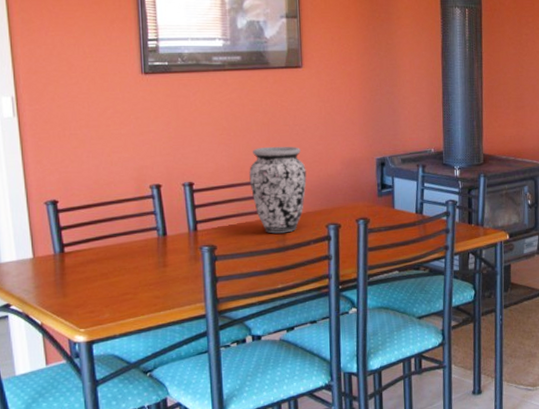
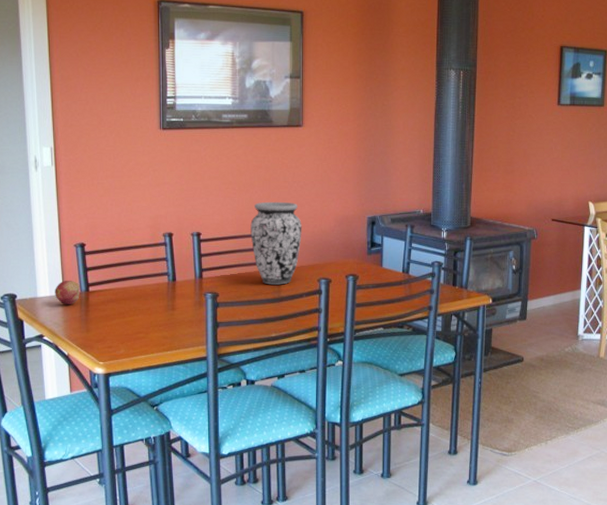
fruit: none [22,241,54,270] -> present [55,280,80,305]

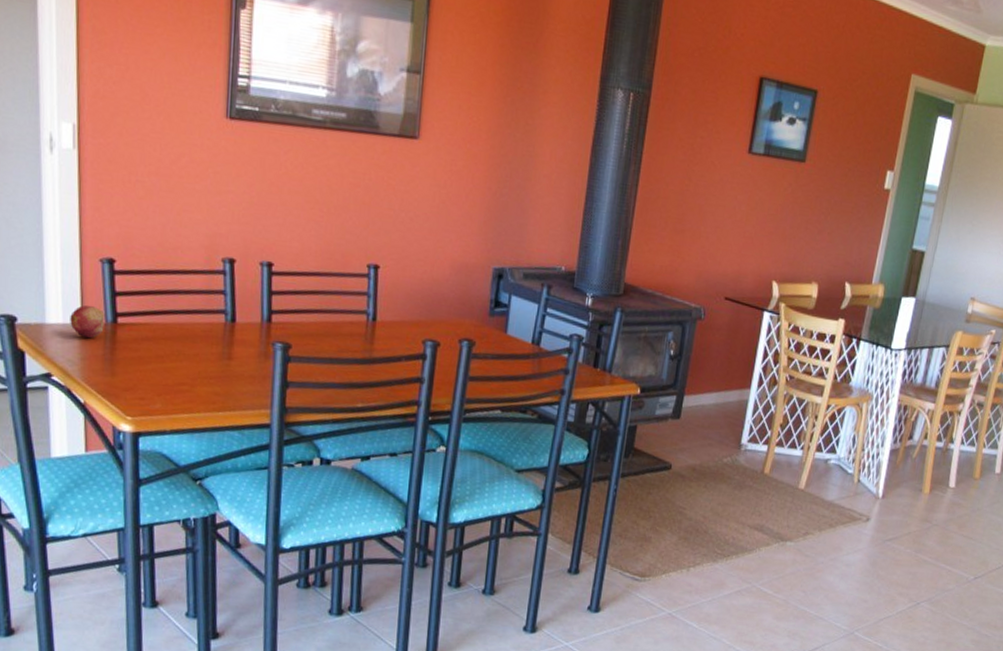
vase: present [250,201,302,285] -> none [339,232,408,343]

